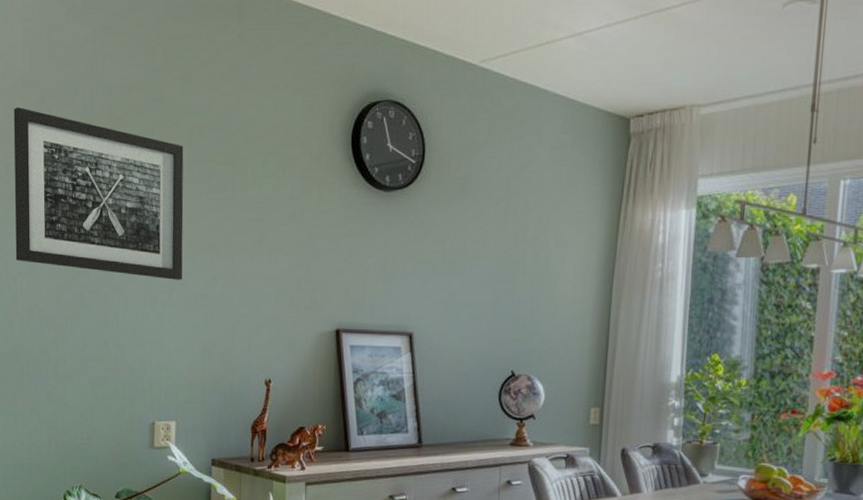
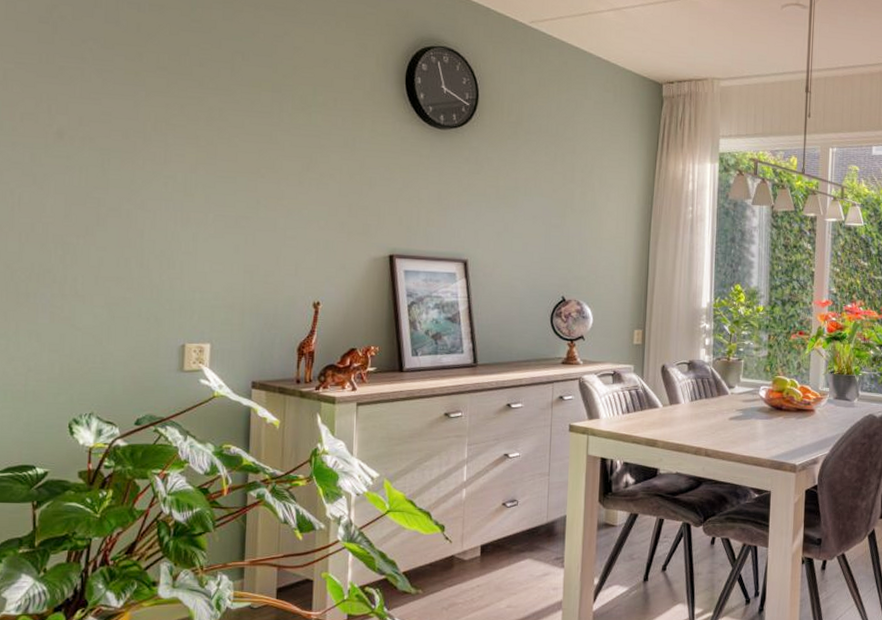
wall art: present [13,107,184,280] -> none [13,11,224,201]

